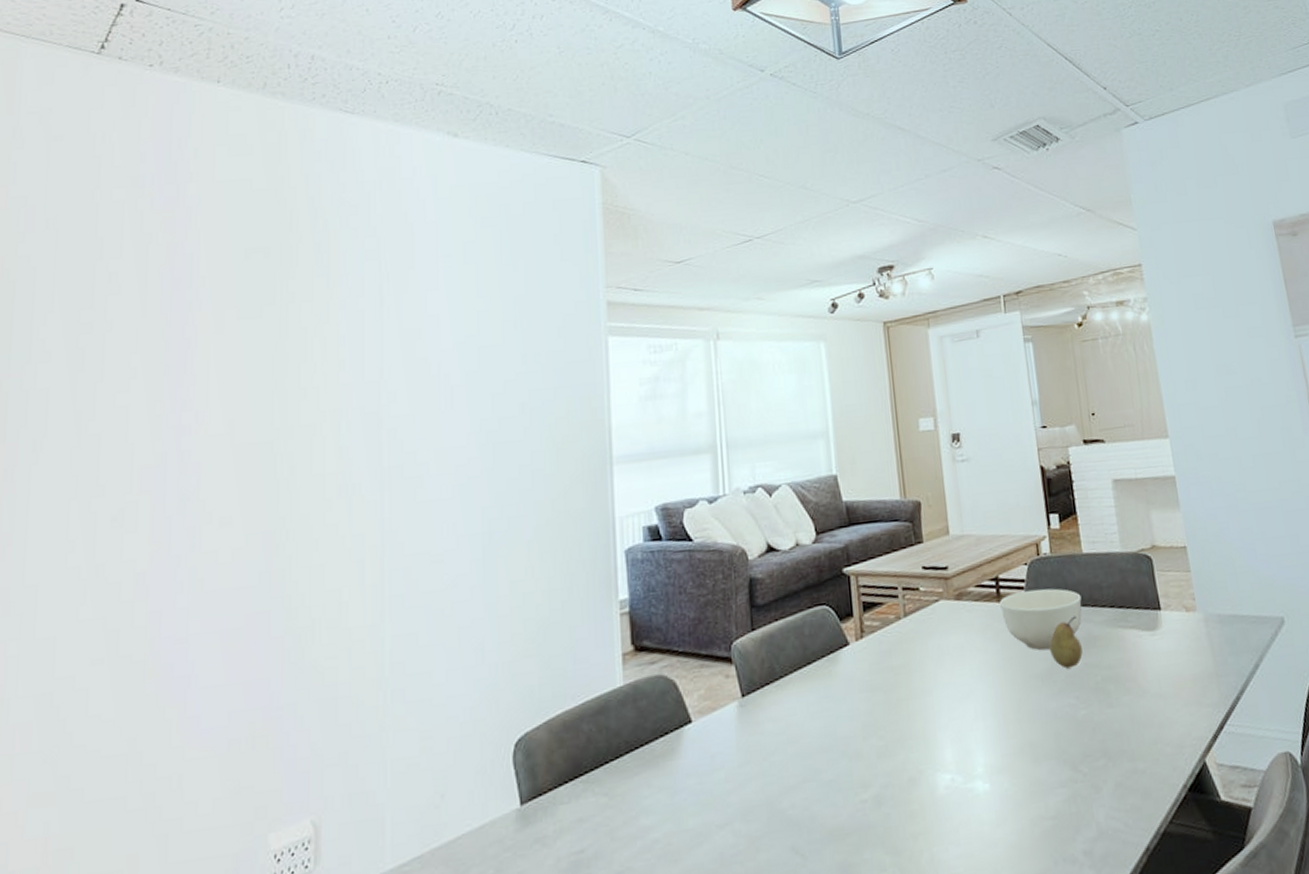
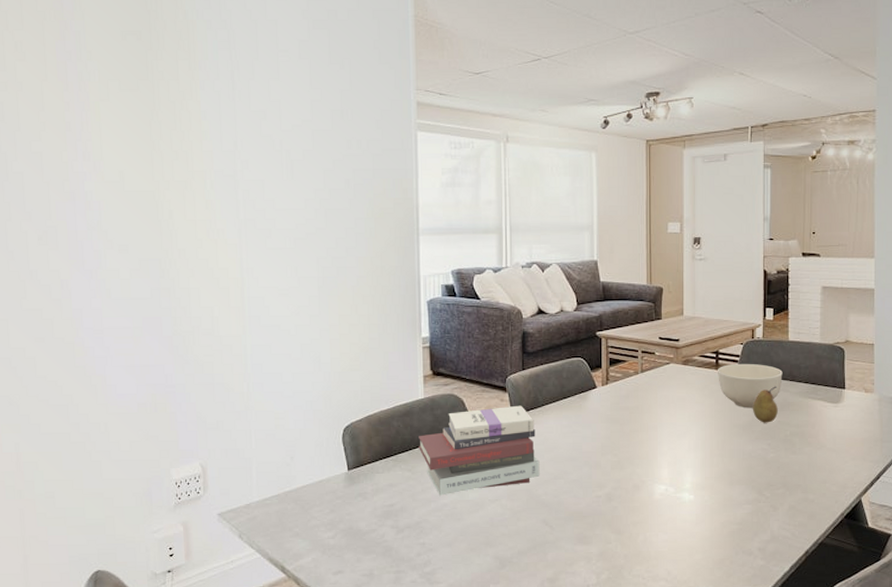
books: none [616,680,783,828] -> present [418,405,540,496]

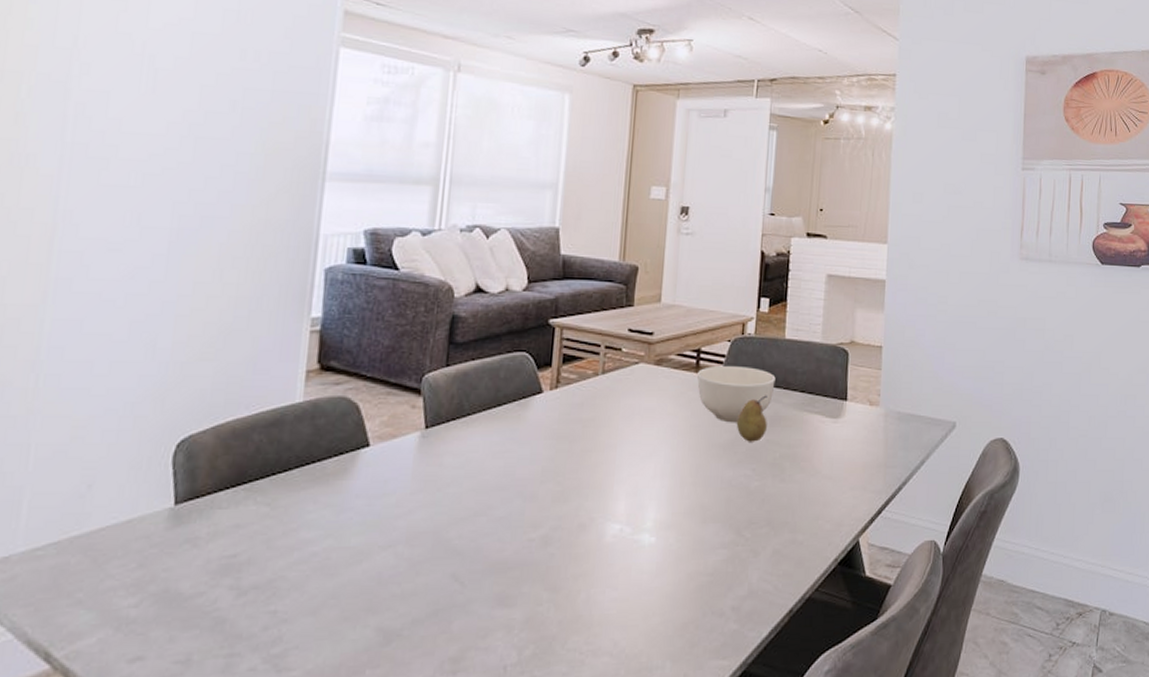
books: present [418,405,540,496] -> none [285,414,456,541]

